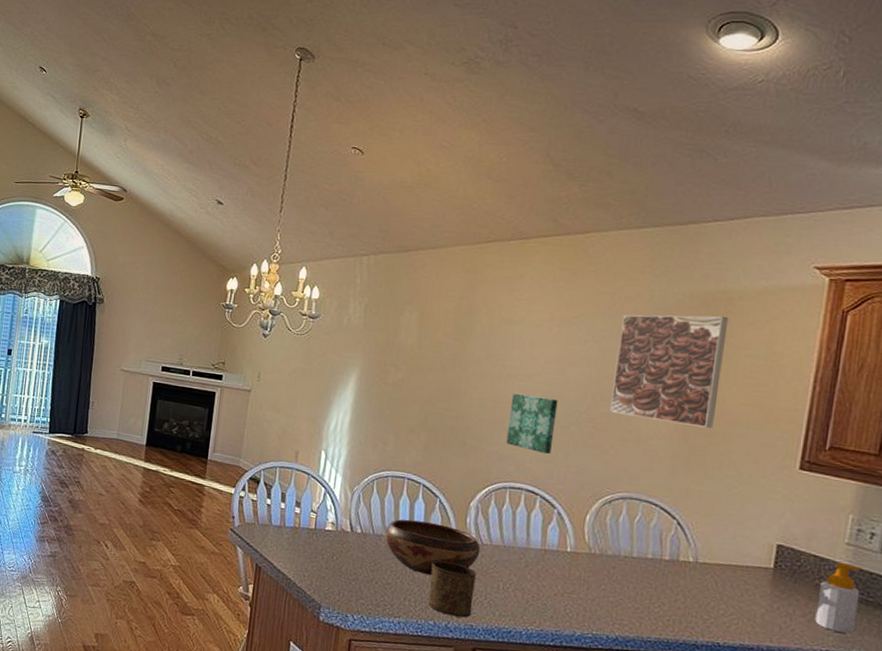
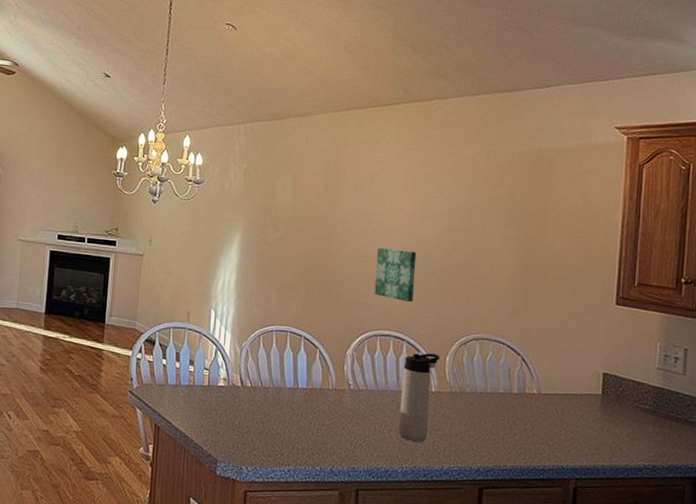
decorative bowl: present [385,519,481,576] -> none [272,370,358,423]
cup: present [428,560,476,618] -> none [314,408,355,461]
thermos bottle: none [525,509,578,605] -> present [399,353,439,442]
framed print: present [610,314,729,429] -> none [460,171,551,272]
soap bottle: present [815,563,861,634] -> none [637,386,671,448]

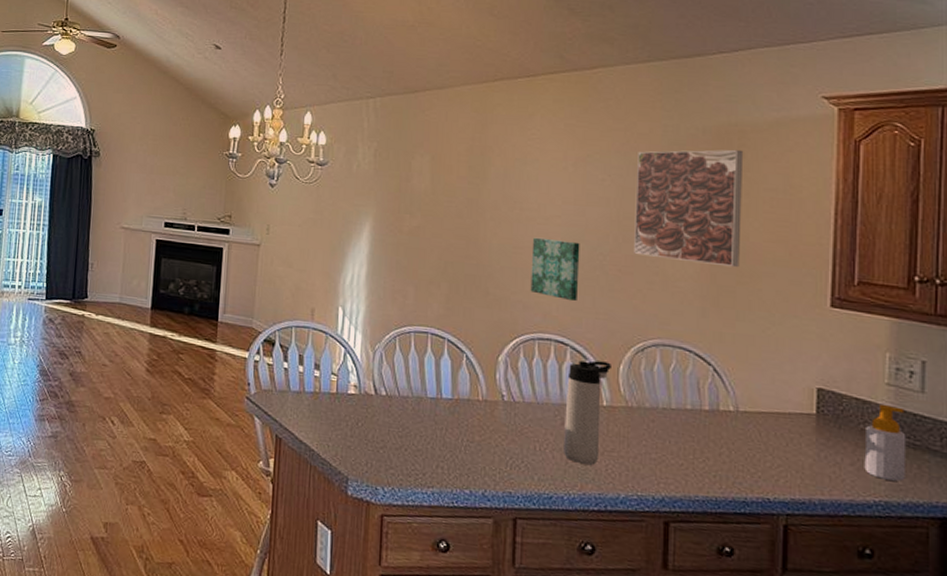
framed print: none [460,171,551,272] -> present [634,149,744,268]
soap bottle: none [637,386,671,448] -> present [864,405,907,481]

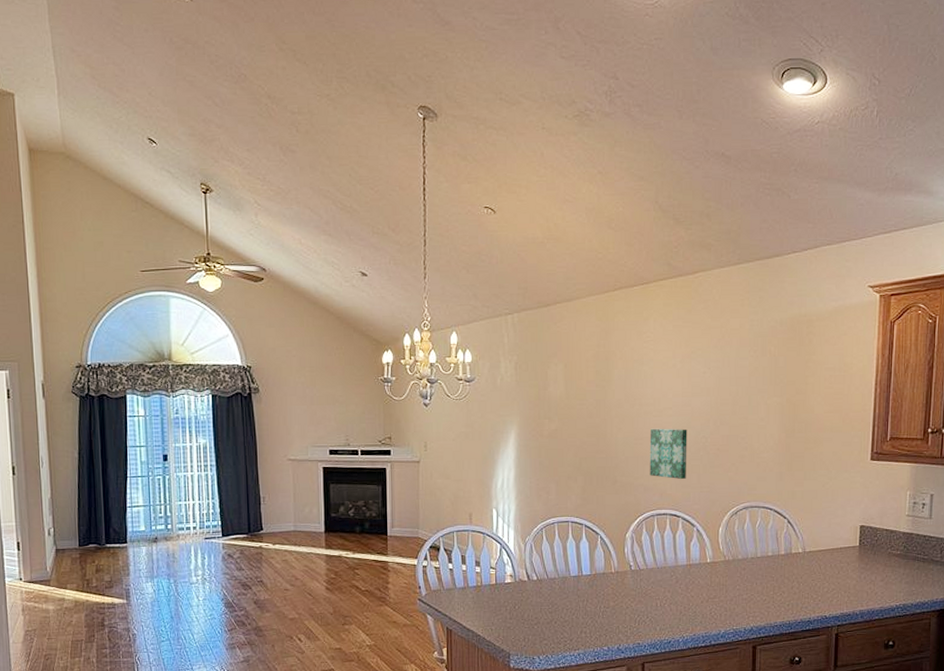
thermos bottle: present [564,360,611,465] -> none [678,526,713,611]
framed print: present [634,149,744,268] -> none [729,337,811,437]
soap bottle: present [864,405,907,481] -> none [890,532,919,588]

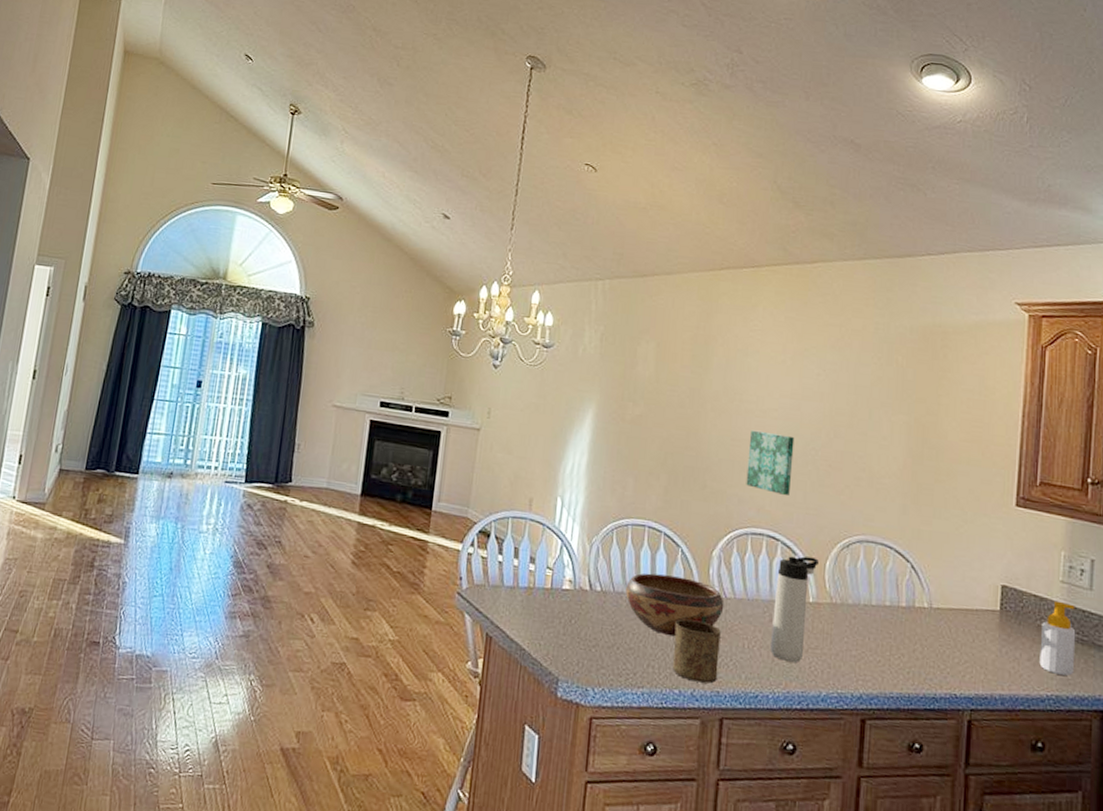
decorative bowl: none [558,558,639,607] -> present [626,573,724,637]
cup: none [600,591,638,639] -> present [673,619,721,684]
thermos bottle: none [678,526,713,611] -> present [770,556,819,662]
soap bottle: none [890,532,919,588] -> present [1039,602,1076,676]

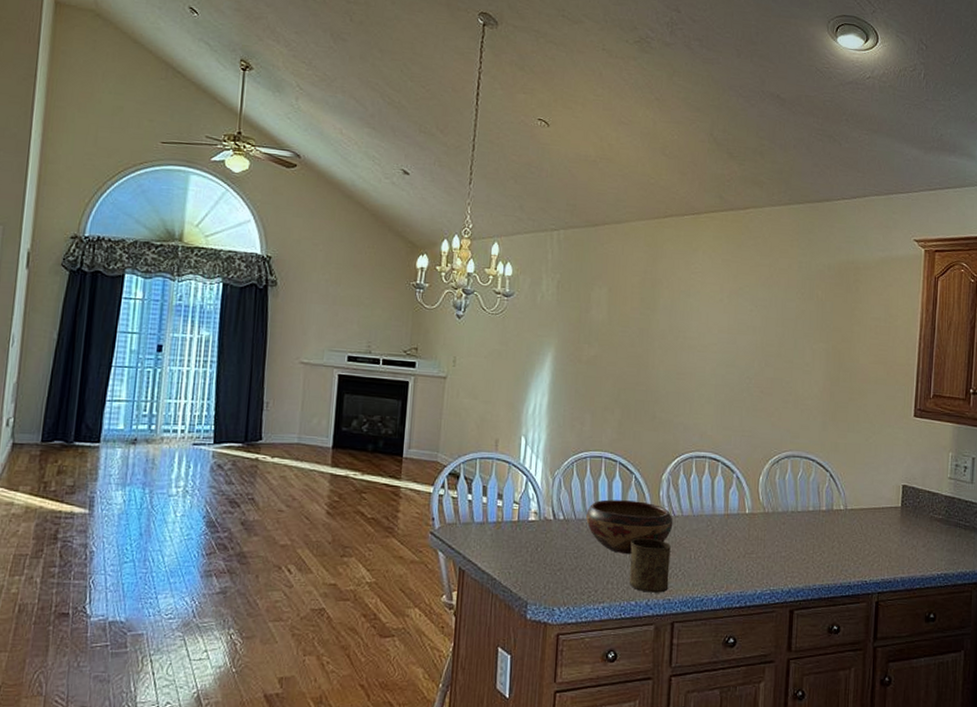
wall art: present [746,430,795,496] -> none [690,363,732,421]
thermos bottle: present [770,556,819,662] -> none [714,474,753,567]
soap bottle: present [1039,602,1076,676] -> none [932,495,960,556]

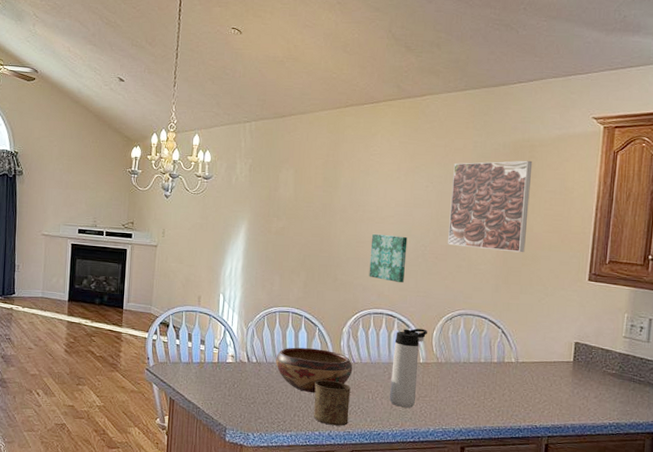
wall art: none [690,363,732,421] -> present [369,233,408,283]
thermos bottle: none [714,474,753,567] -> present [390,328,427,408]
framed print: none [773,284,858,386] -> present [448,160,533,253]

